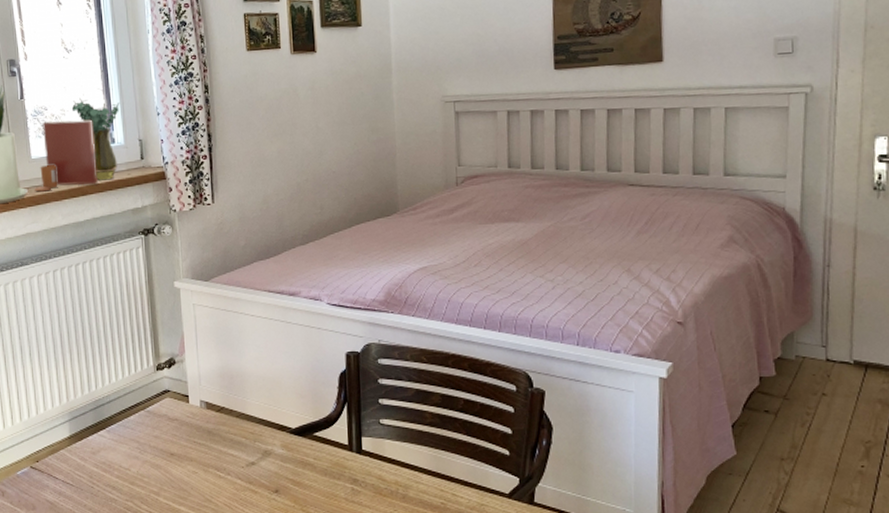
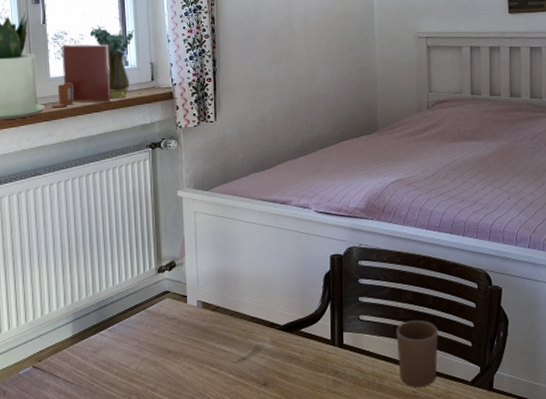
mug: none [421,426,471,498] -> present [396,320,439,386]

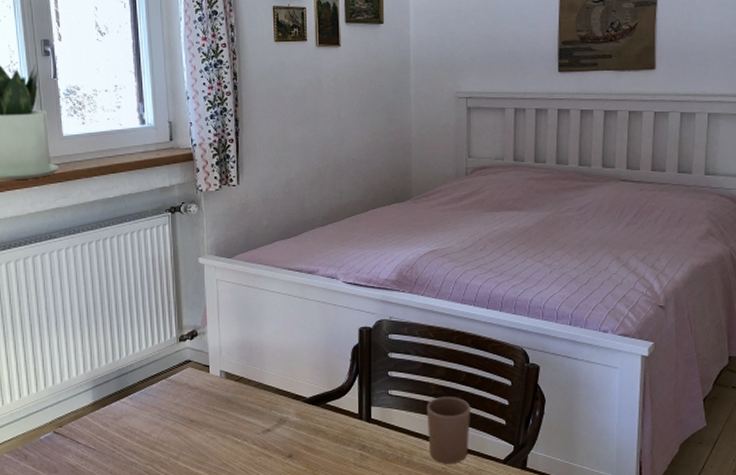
candle: present [52,84,74,108] -> none [65,143,88,168]
book: present [62,44,111,103] -> none [74,100,127,163]
vase: present [89,24,134,99] -> none [103,79,151,160]

